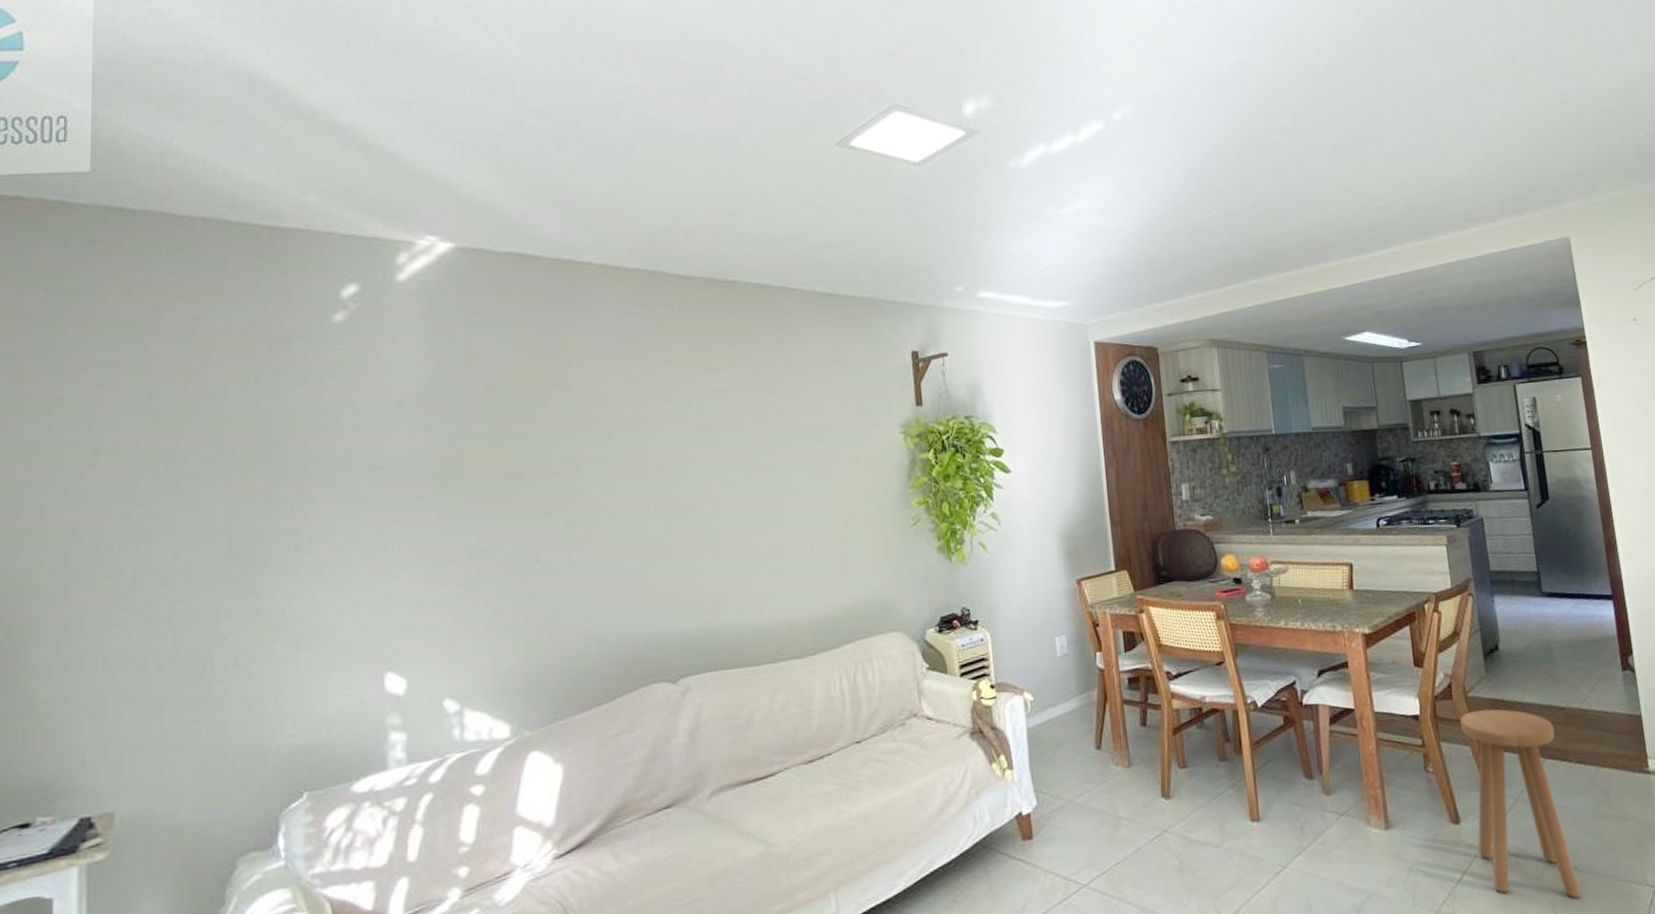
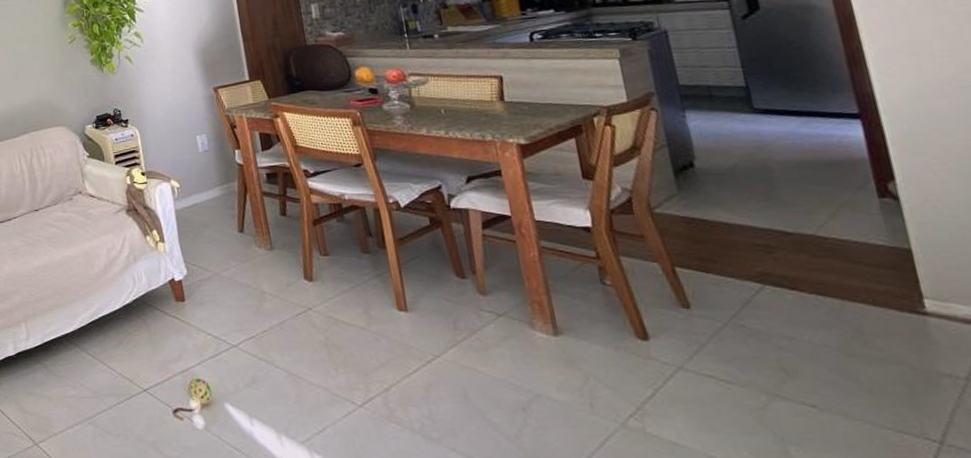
stool: present [1460,708,1581,899] -> none [645,226,824,438]

